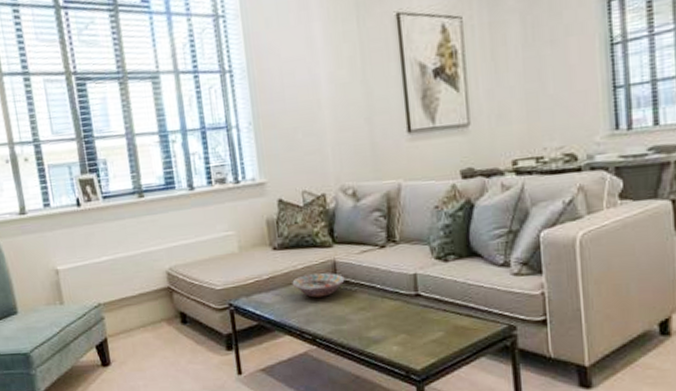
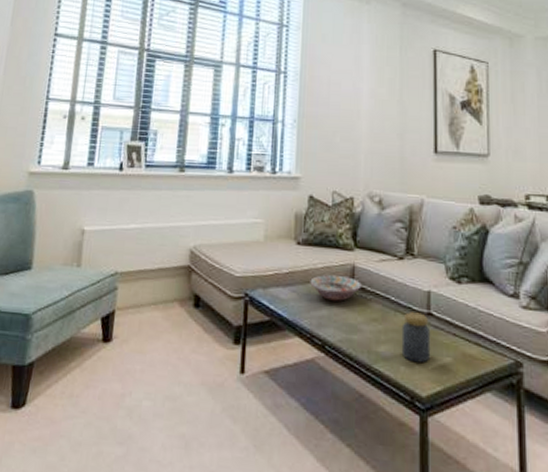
jar: none [390,295,423,342] -> present [401,312,431,364]

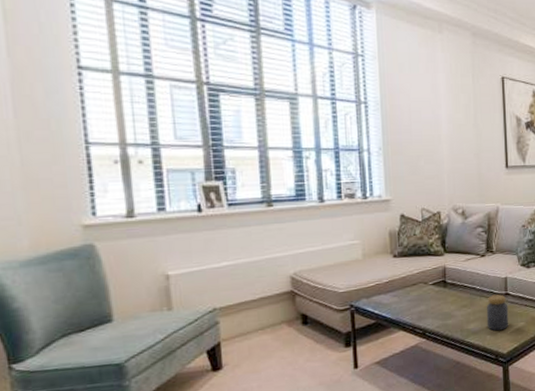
decorative bowl: present [310,274,361,301] -> none [408,276,452,298]

